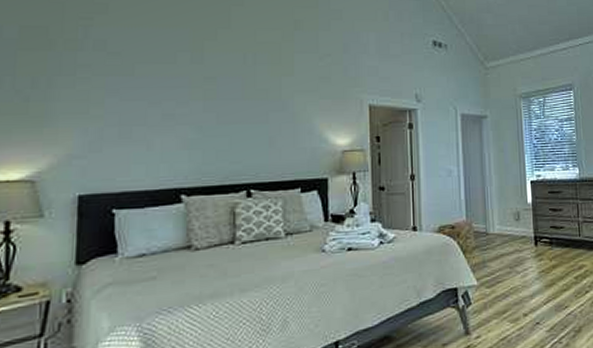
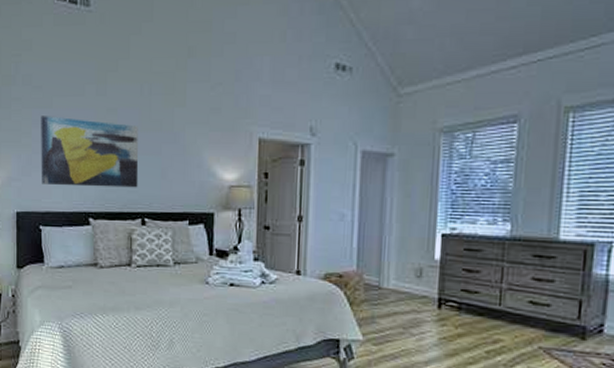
wall art: none [115,84,243,161] -> present [41,116,139,188]

